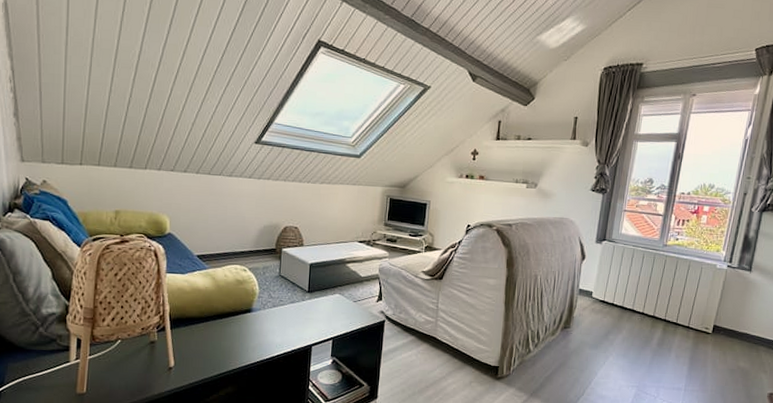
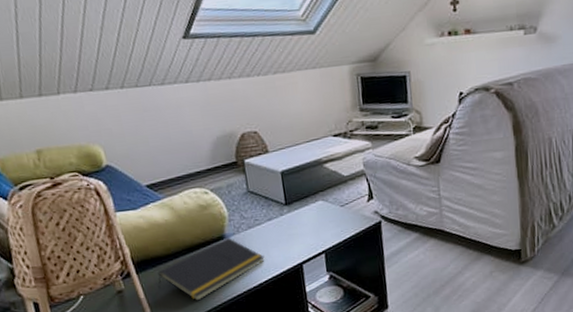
notepad: none [186,312,281,363] -> present [158,238,265,301]

